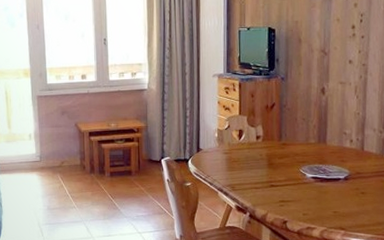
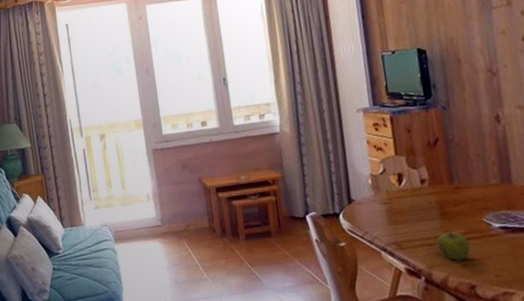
apple: none [262,179,288,201] -> present [436,231,471,261]

